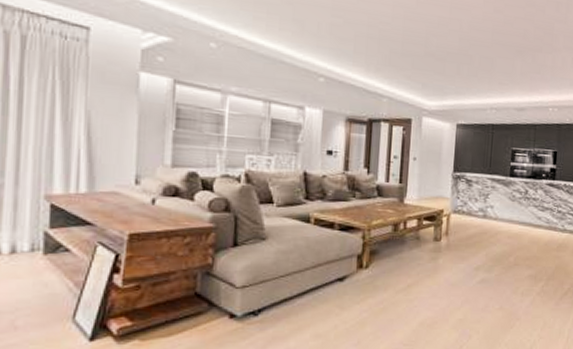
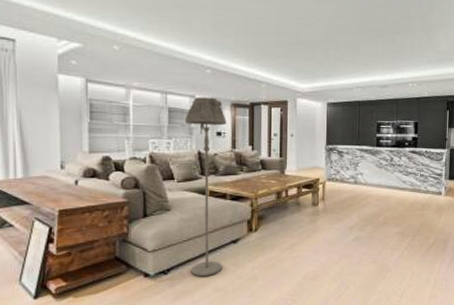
floor lamp: none [286,108,340,320] -> present [184,97,227,277]

